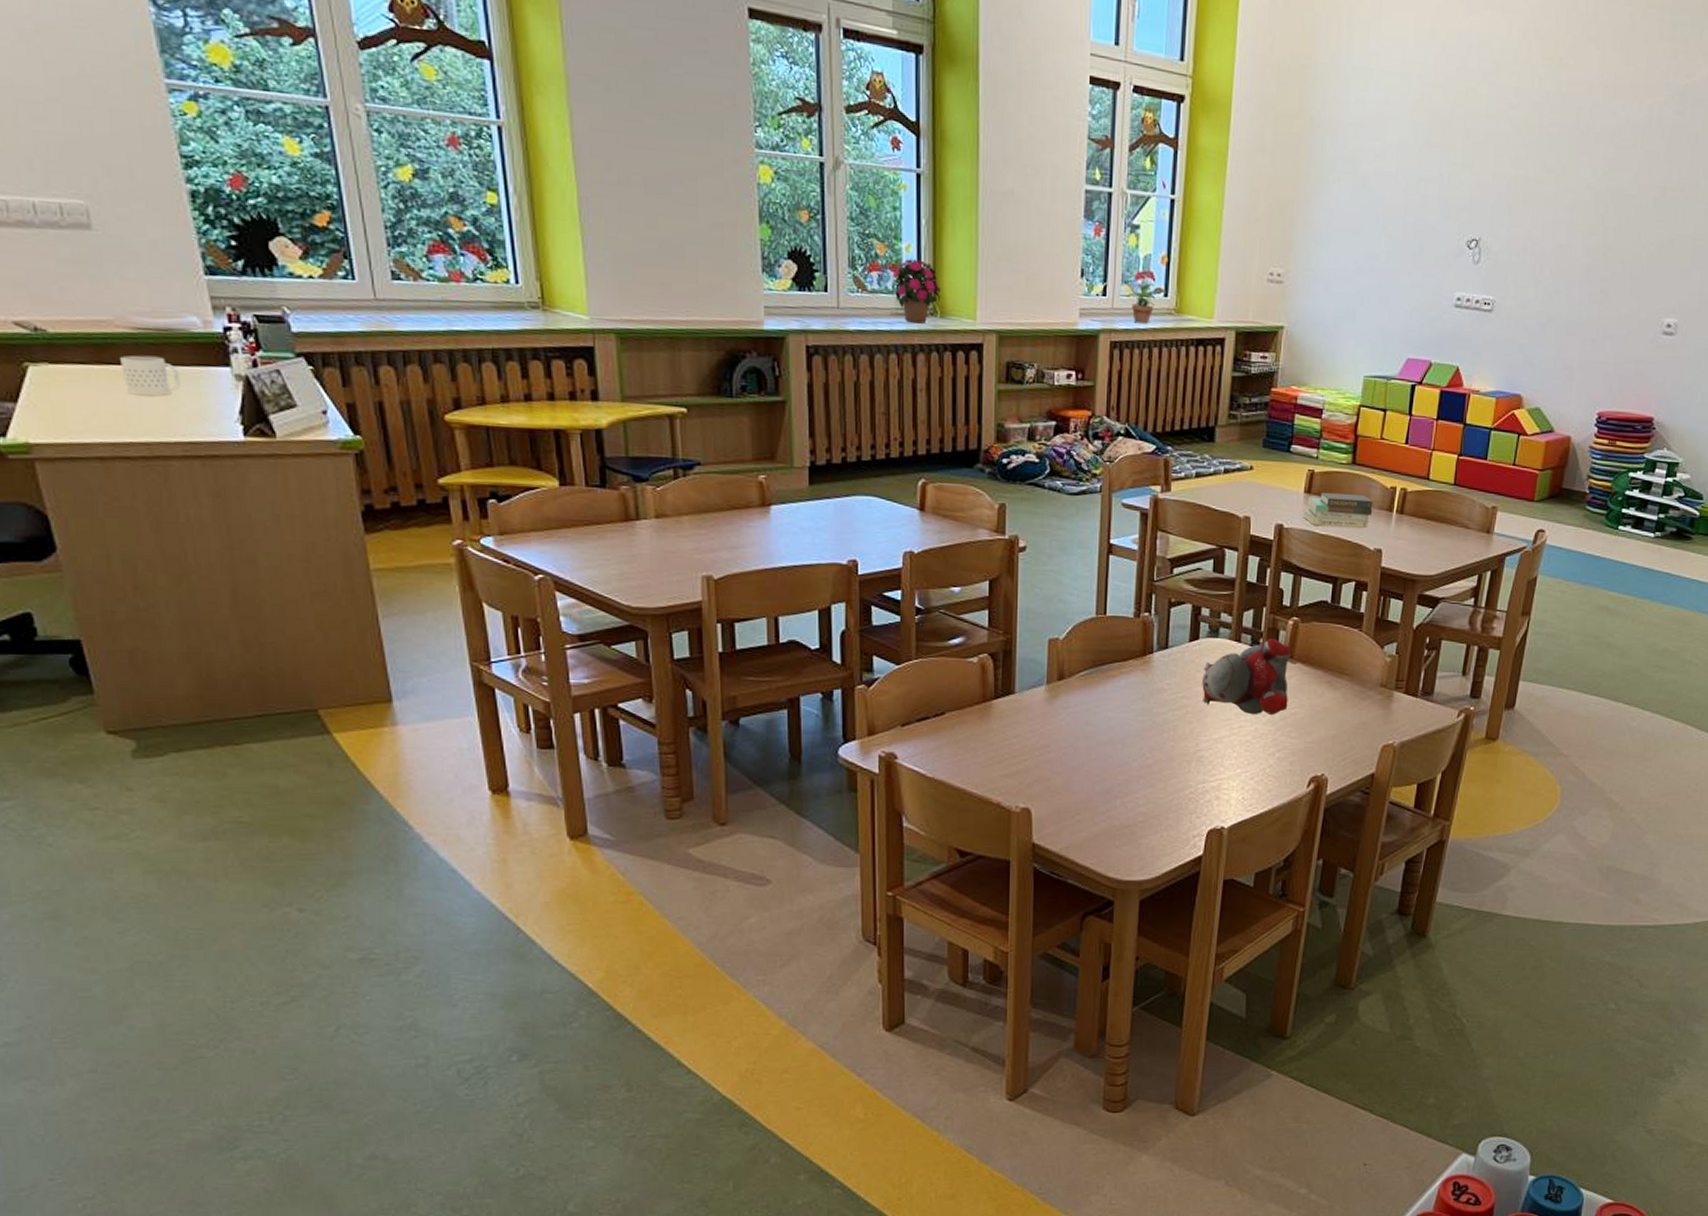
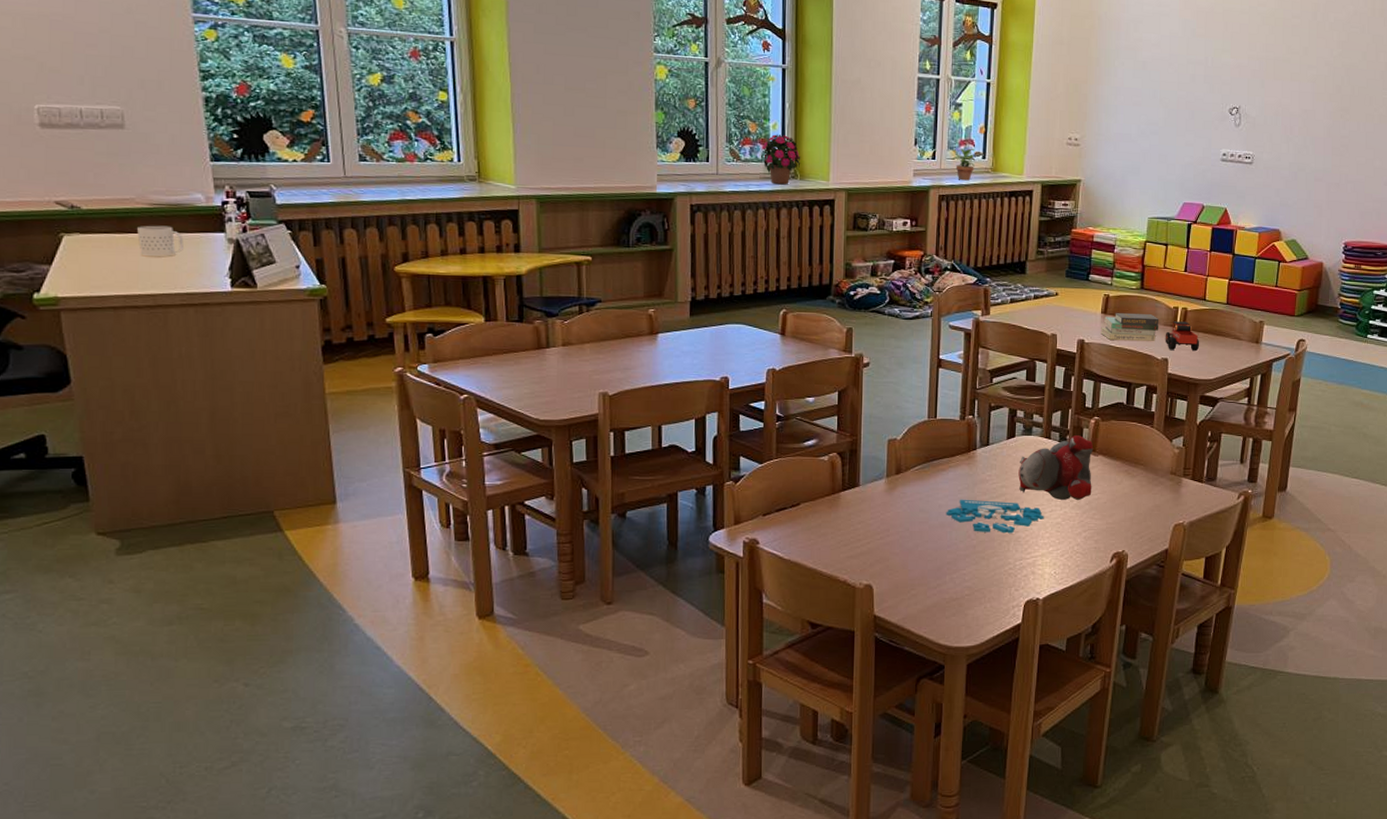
puzzle: none [1116,711,1232,752] -> present [946,499,1044,534]
toy truck: none [1379,504,1421,542] -> present [1165,321,1200,352]

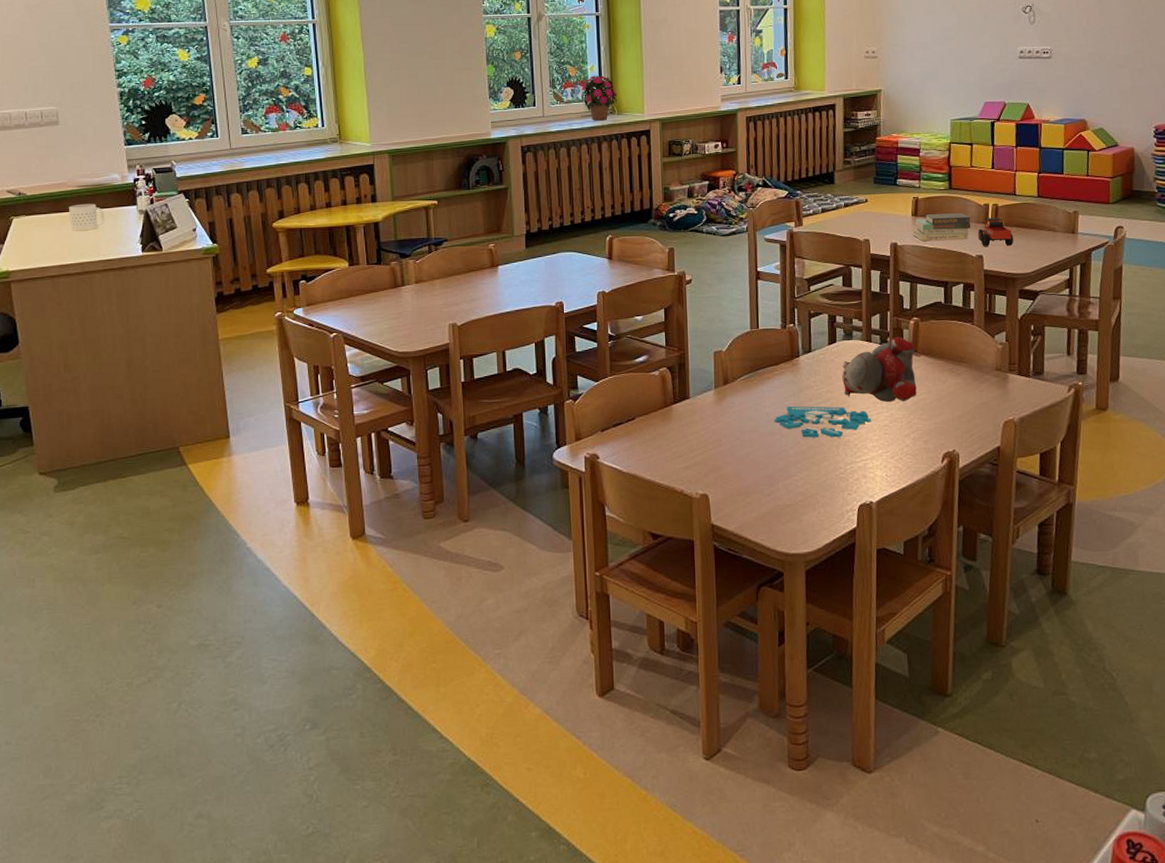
potted plant: present [951,148,976,181] -> none [755,70,779,101]

